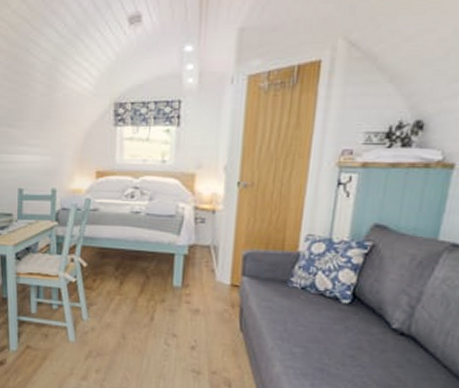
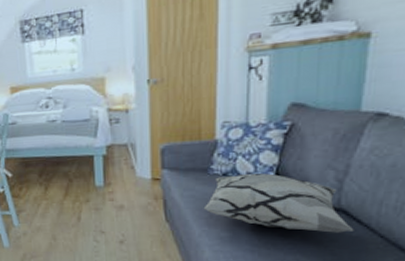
decorative pillow: none [279,290,421,360] -> present [203,173,354,233]

